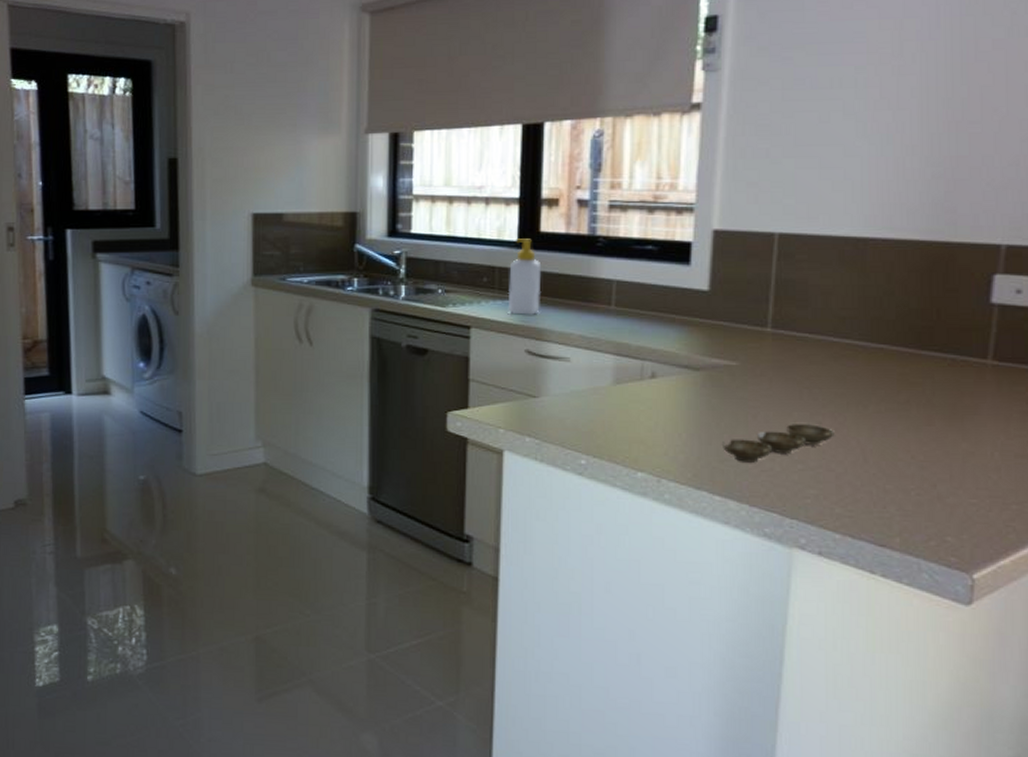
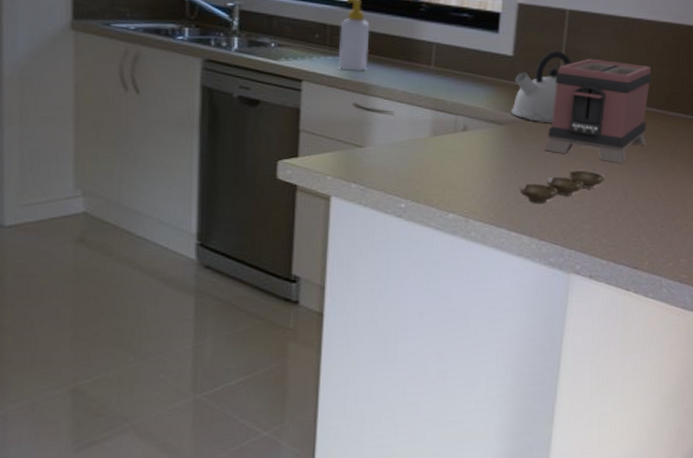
kettle: none [708,281,784,368] -> present [511,50,571,124]
toaster: none [753,289,894,415] -> present [544,58,652,163]

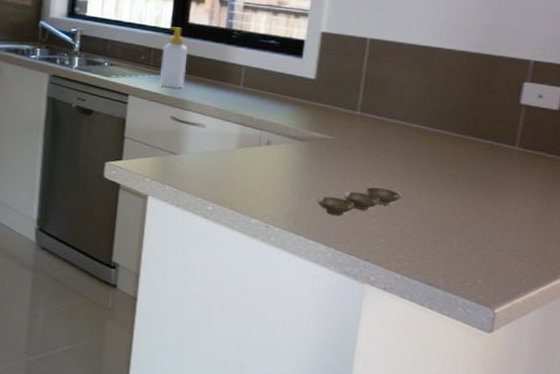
kettle: present [511,50,571,124] -> none [311,75,371,142]
toaster: present [544,58,652,163] -> none [342,83,451,183]

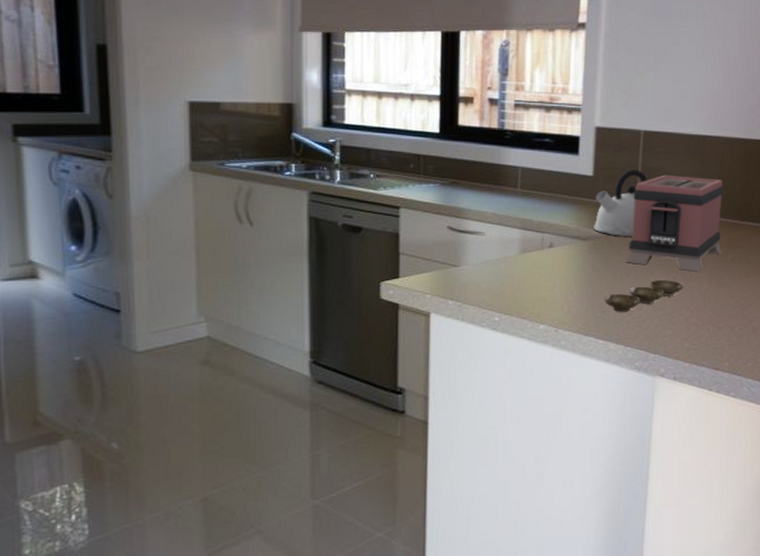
soap bottle: present [160,27,188,89] -> none [431,131,460,196]
kettle: none [311,75,371,142] -> present [593,169,648,237]
toaster: none [342,83,451,183] -> present [626,174,724,271]

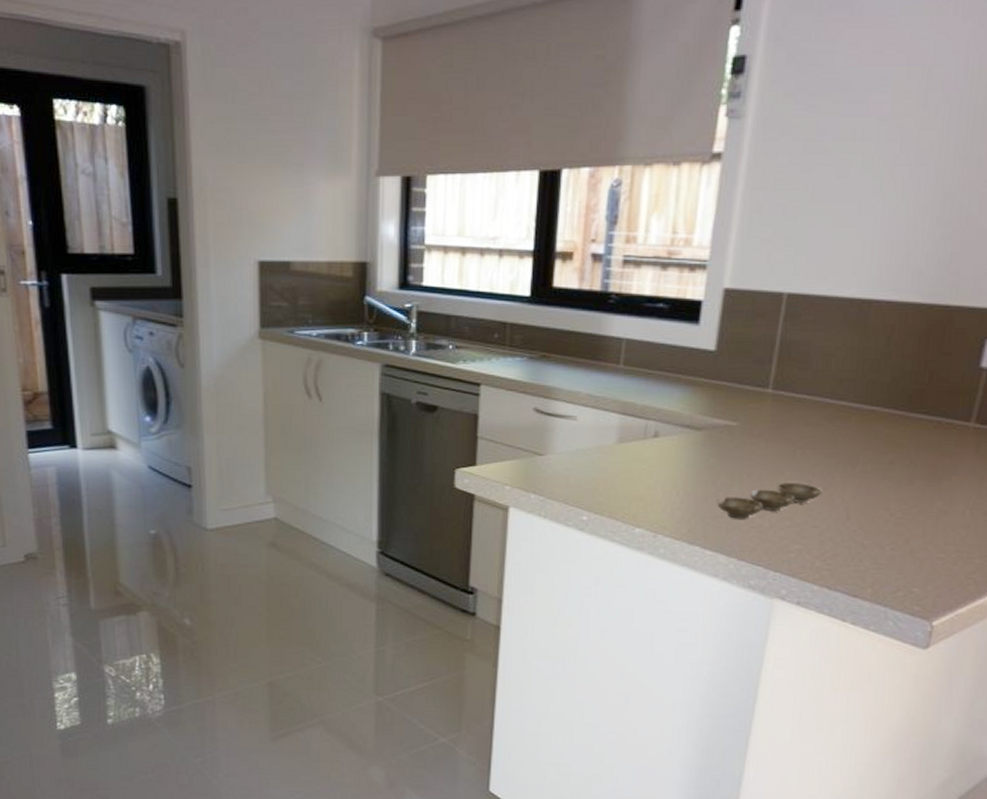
kettle: present [593,169,648,237] -> none [710,342,787,428]
toaster: present [626,174,724,271] -> none [749,350,890,474]

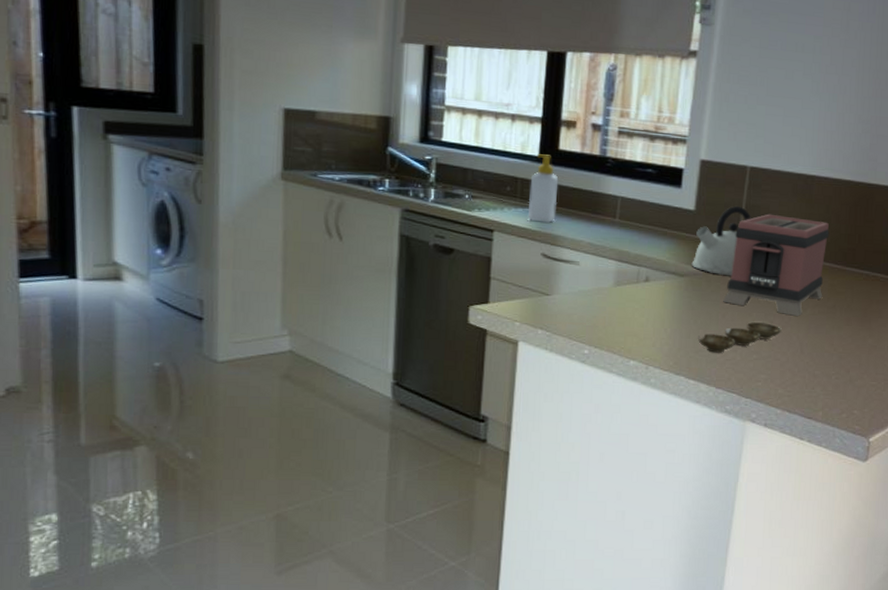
soap bottle: none [518,294,553,373] -> present [528,154,559,223]
kettle: none [710,342,787,428] -> present [691,205,751,276]
toaster: none [749,350,890,474] -> present [723,214,829,316]

